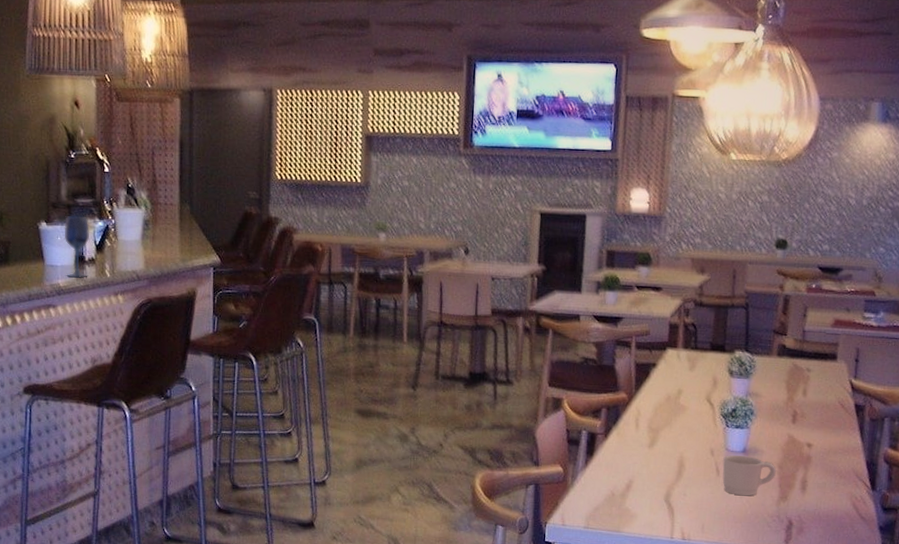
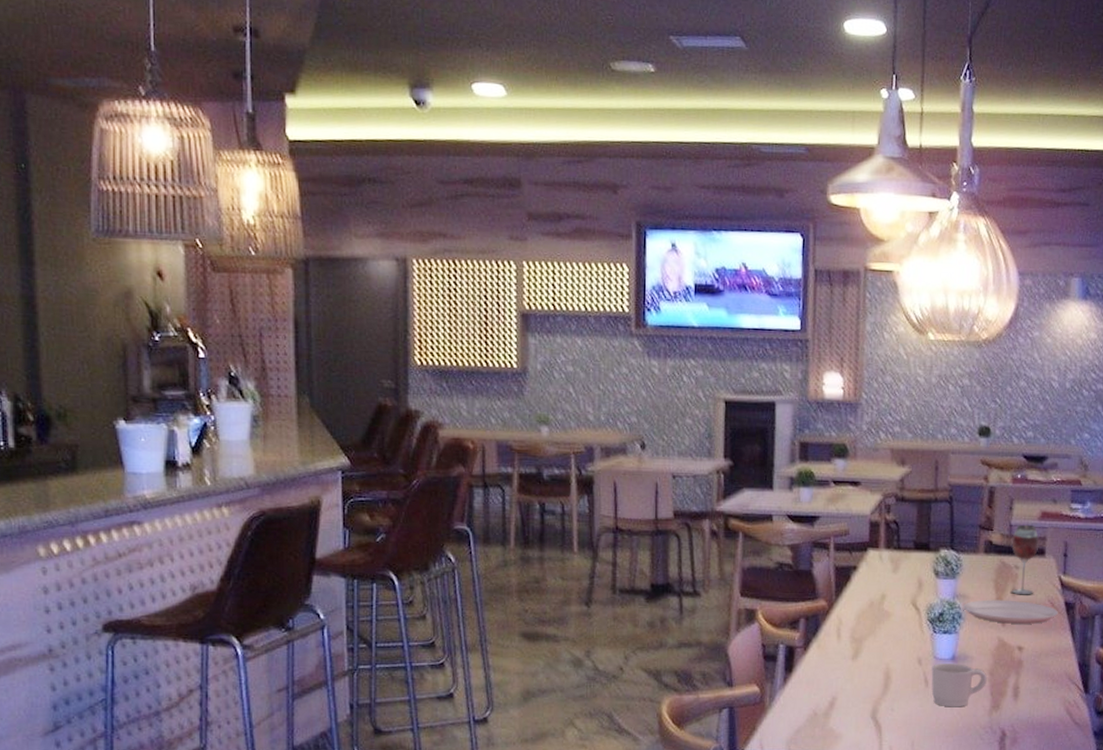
wineglass: present [65,215,89,279] -> none [150,411,183,489]
plate: none [755,398,848,423] -> present [963,599,1058,624]
wineglass: none [802,330,831,396] -> present [1011,524,1039,595]

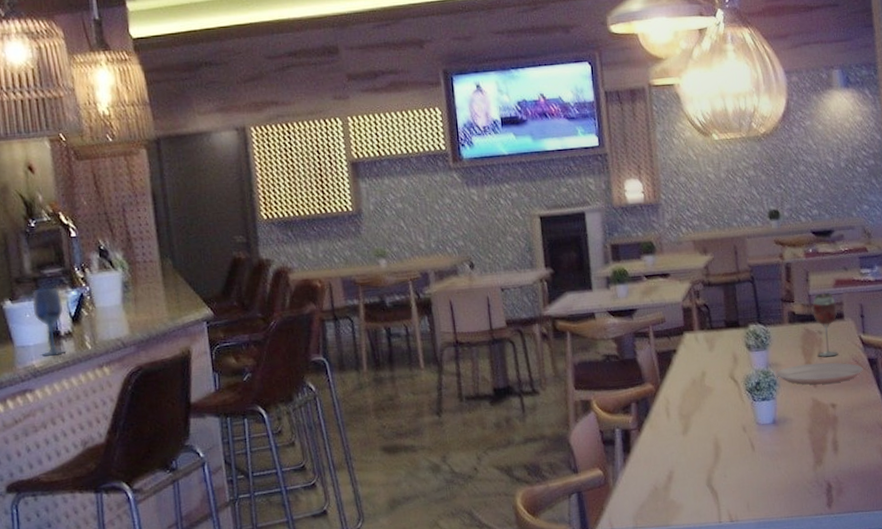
wineglass: none [150,411,183,489] -> present [33,287,67,358]
mug: present [931,664,987,707] -> none [756,426,808,468]

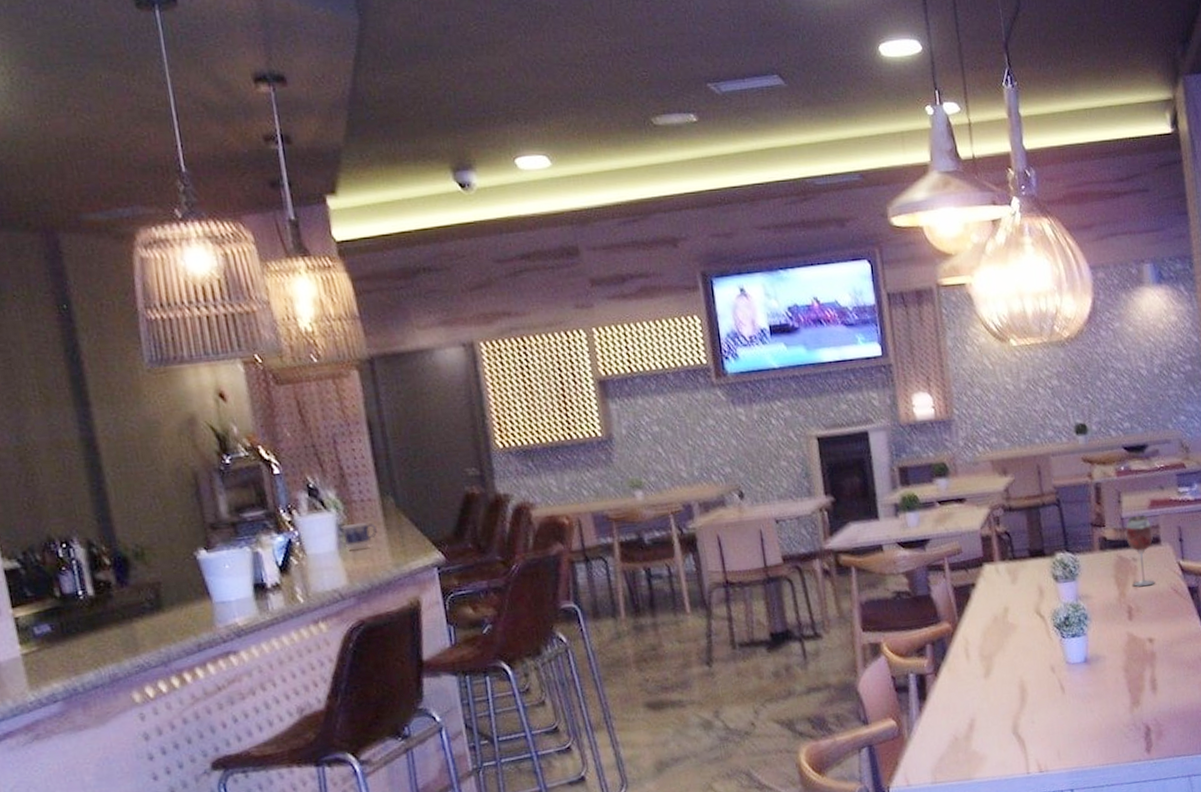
wineglass: present [33,287,67,358] -> none [232,532,275,614]
cup: none [126,280,156,306] -> present [342,522,377,552]
plate: present [777,362,863,385] -> none [1087,592,1183,618]

